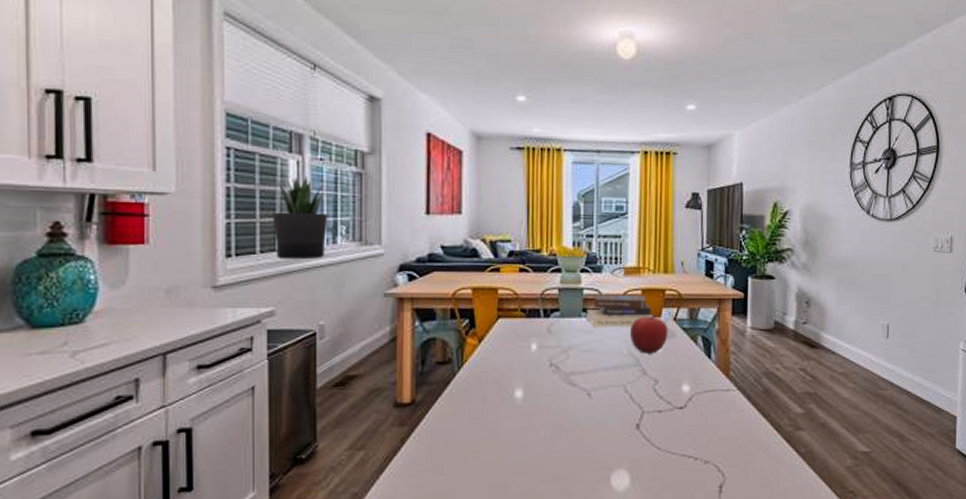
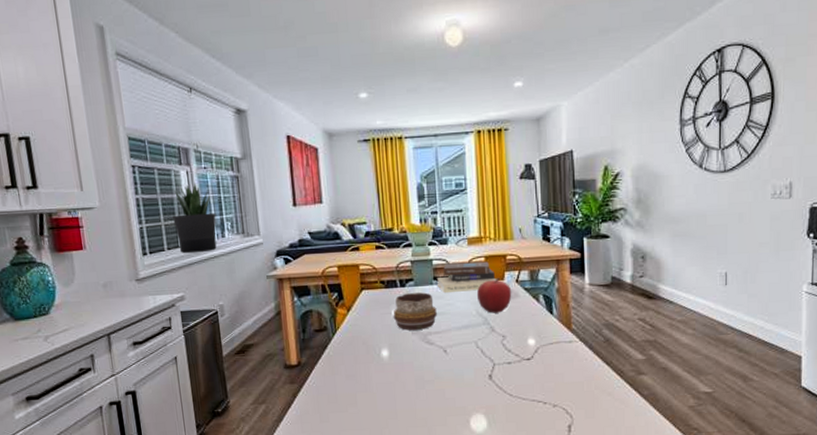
decorative bowl: none [532,325,585,368] -> present [393,292,438,330]

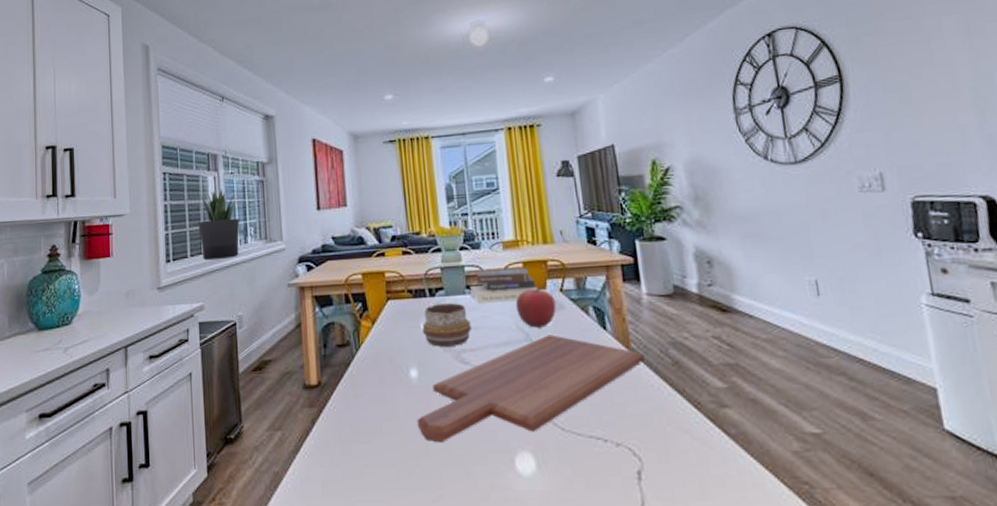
cutting board: none [387,319,583,409] -> present [417,334,646,443]

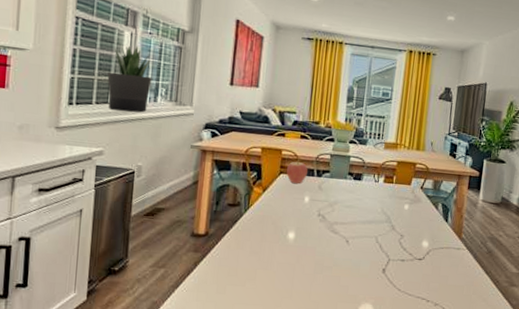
fruit: none [393,279,418,310] -> present [286,159,308,184]
cutting board: present [417,334,646,443] -> none [286,220,470,291]
decorative bowl: present [422,303,473,347] -> none [305,183,347,219]
books: present [469,267,538,305] -> none [350,162,405,191]
fruit: present [515,287,557,328] -> none [384,182,416,214]

